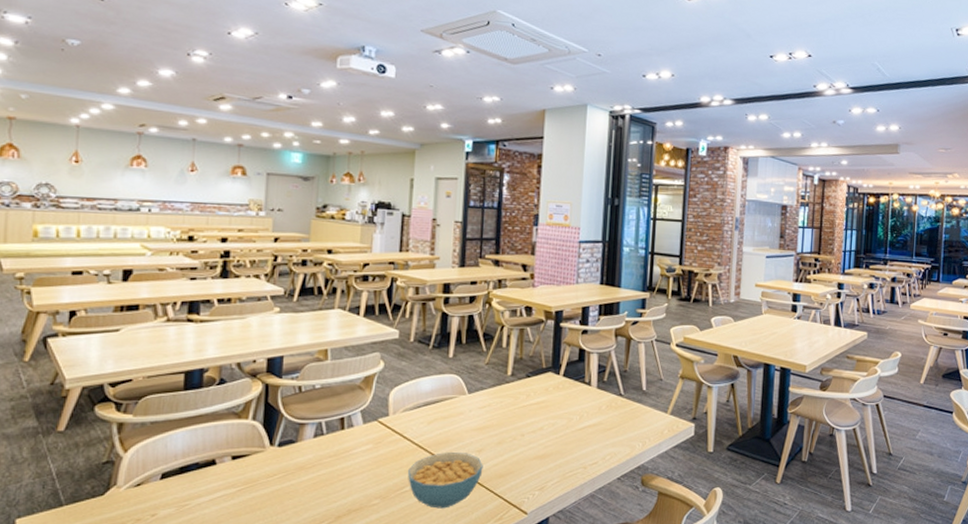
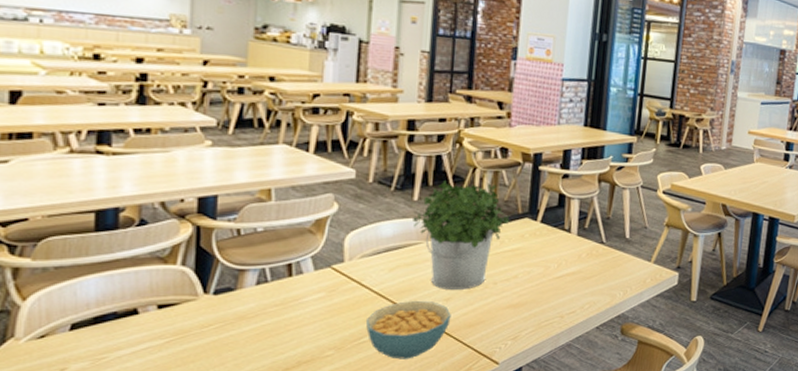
potted plant: none [448,338,536,441] -> present [413,181,511,290]

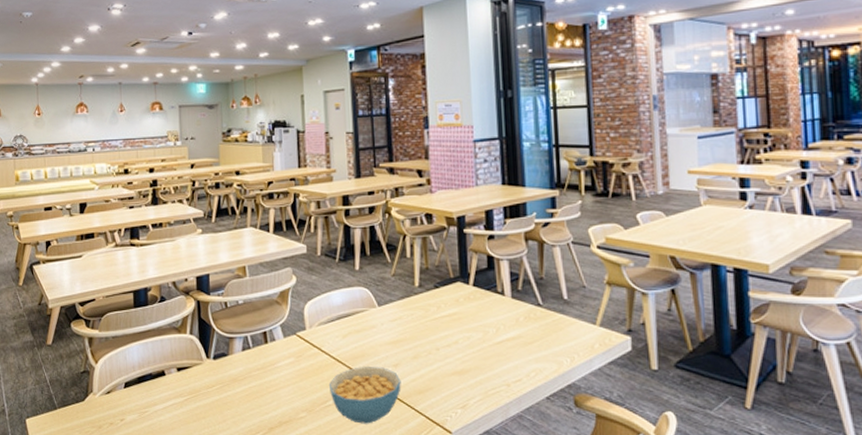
potted plant: present [413,181,511,290] -> none [357,249,445,356]

